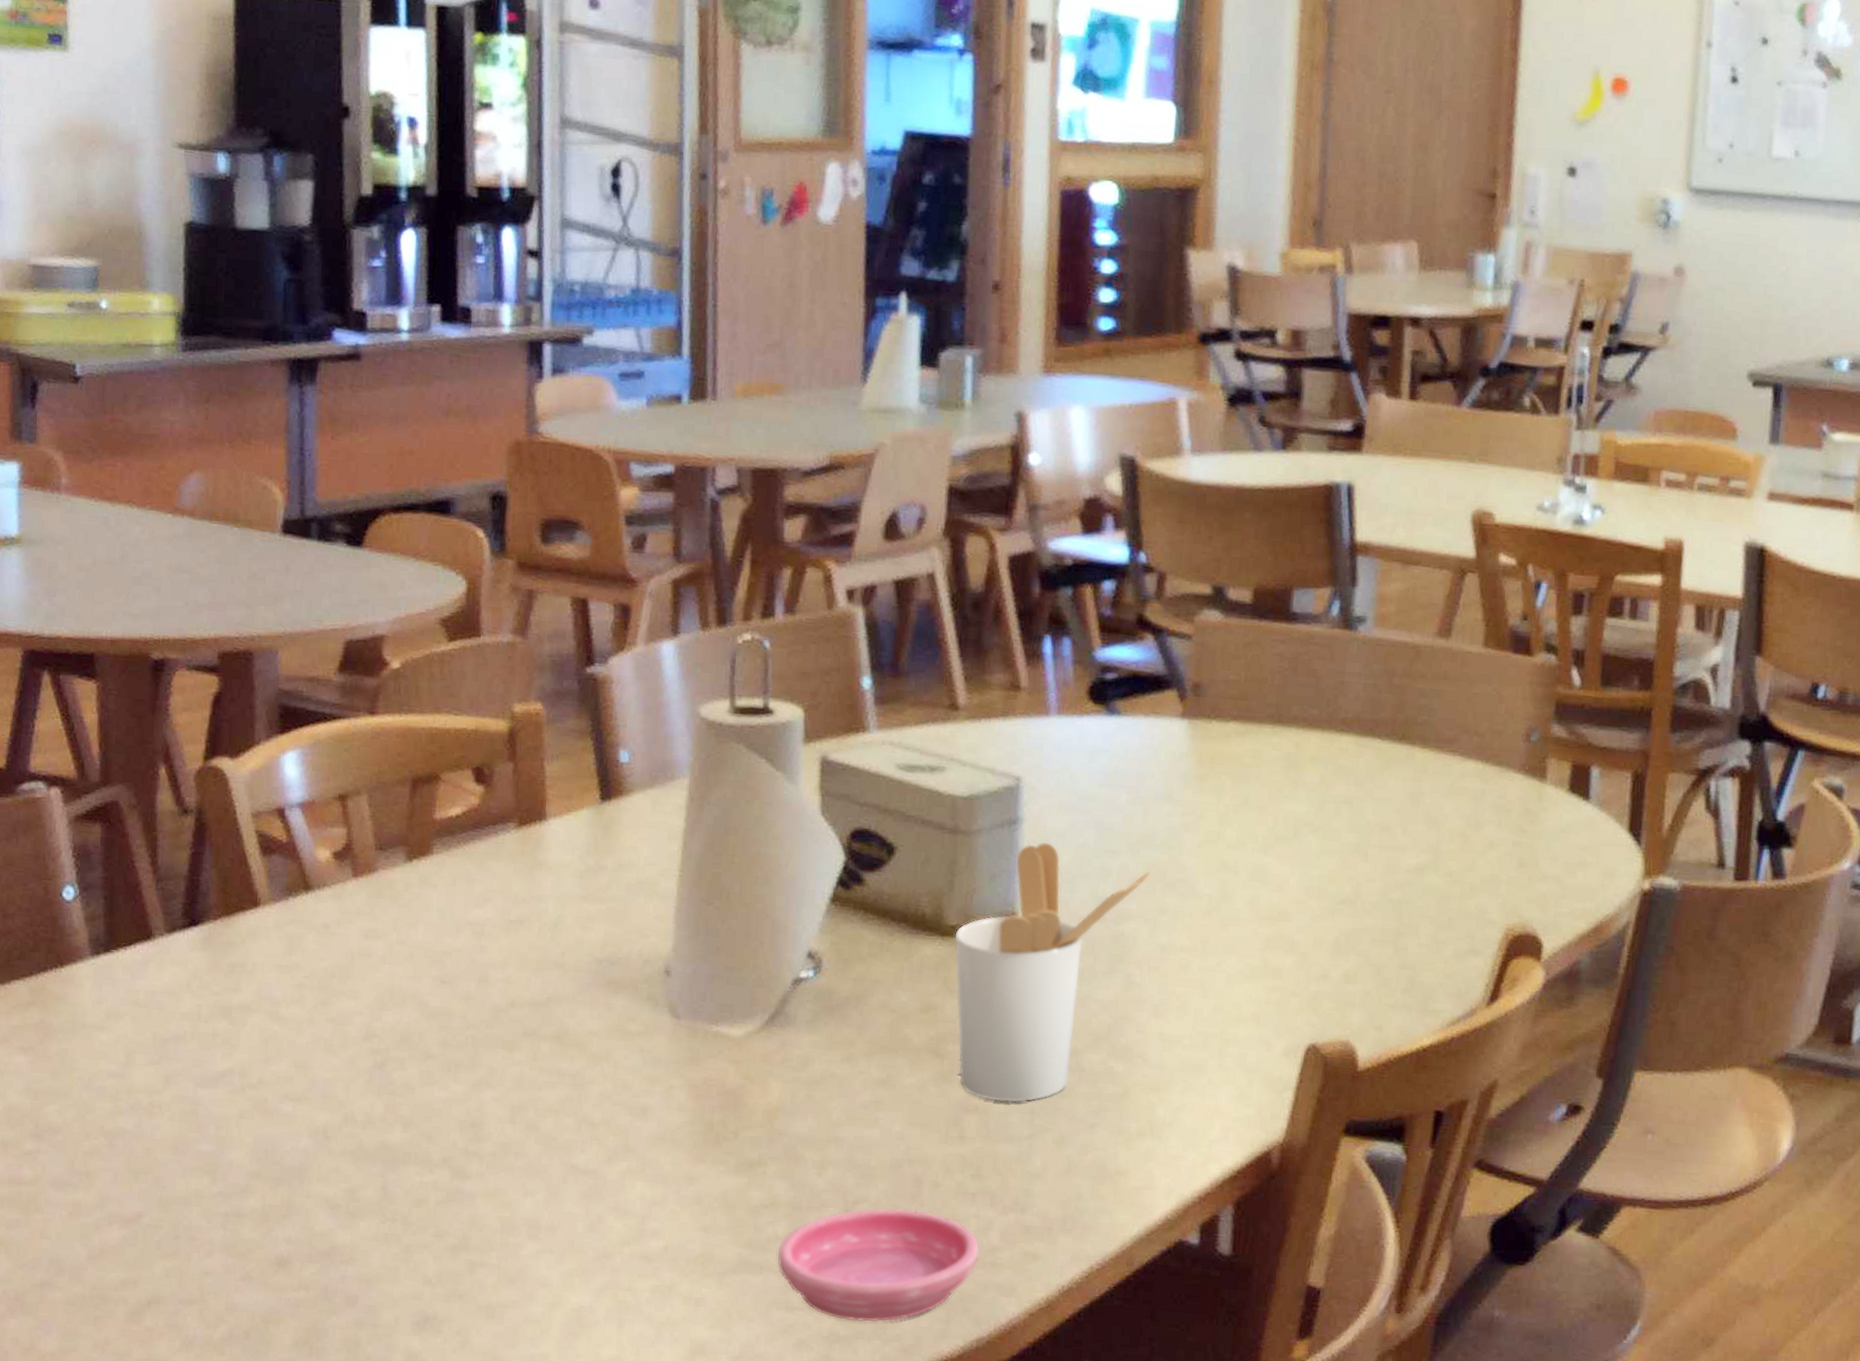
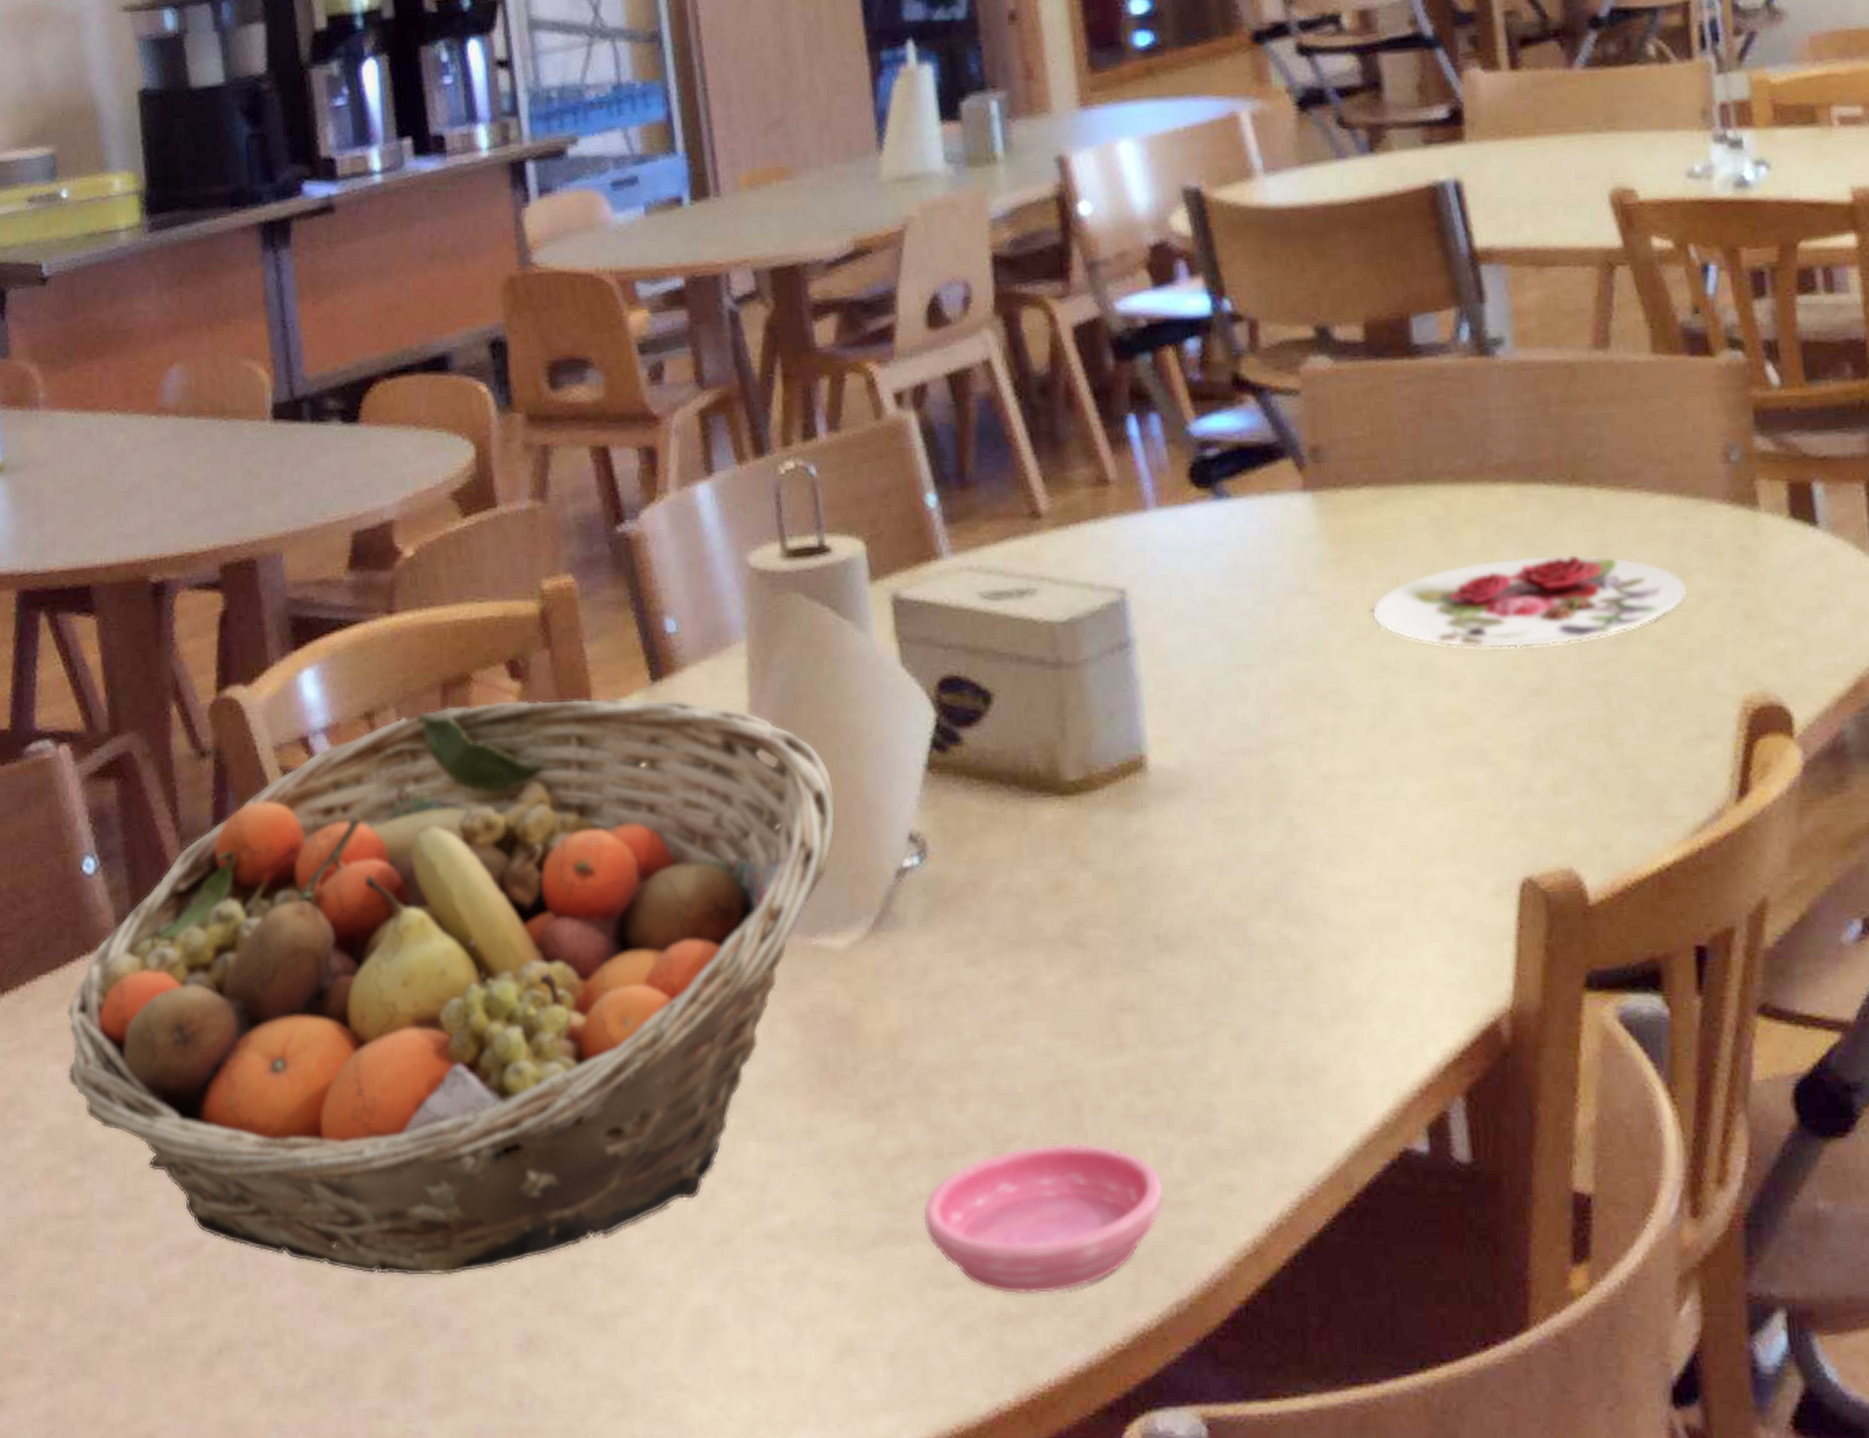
fruit basket: none [31,799,750,1262] -> present [67,697,836,1276]
utensil holder: present [954,842,1150,1103] -> none [1076,664,1296,994]
plate: none [1222,793,1478,866] -> present [1372,555,1687,648]

